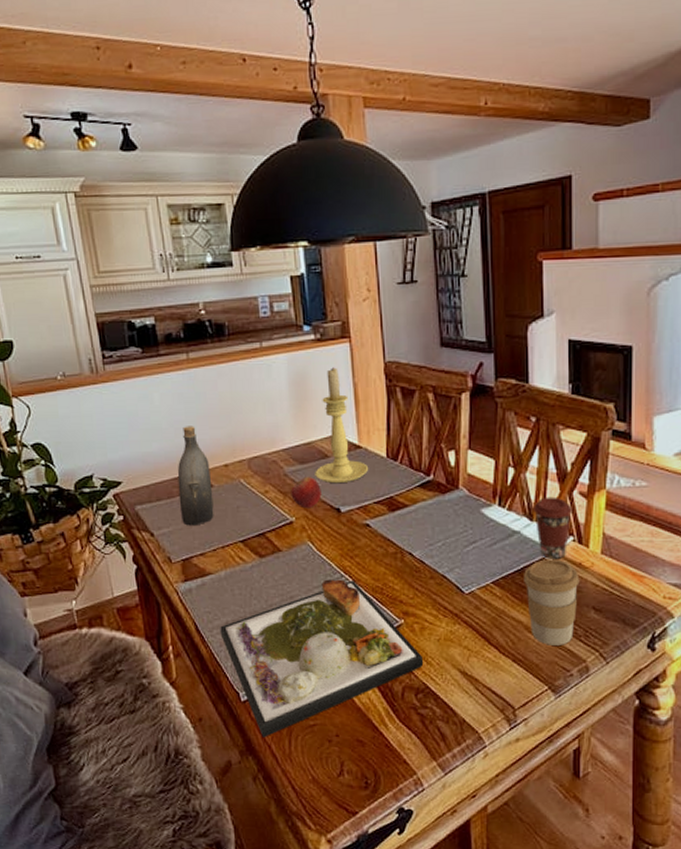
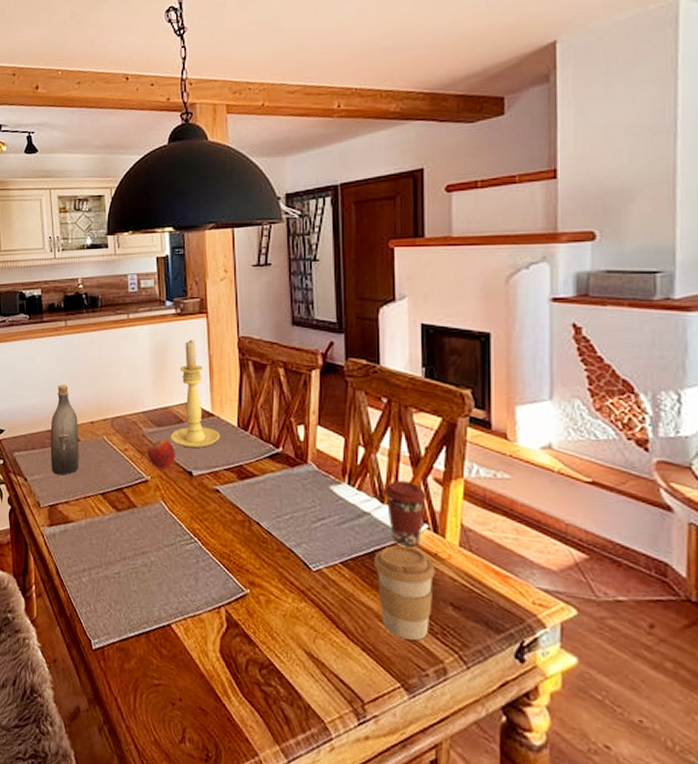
dinner plate: present [220,579,424,737] -> none [78,539,269,690]

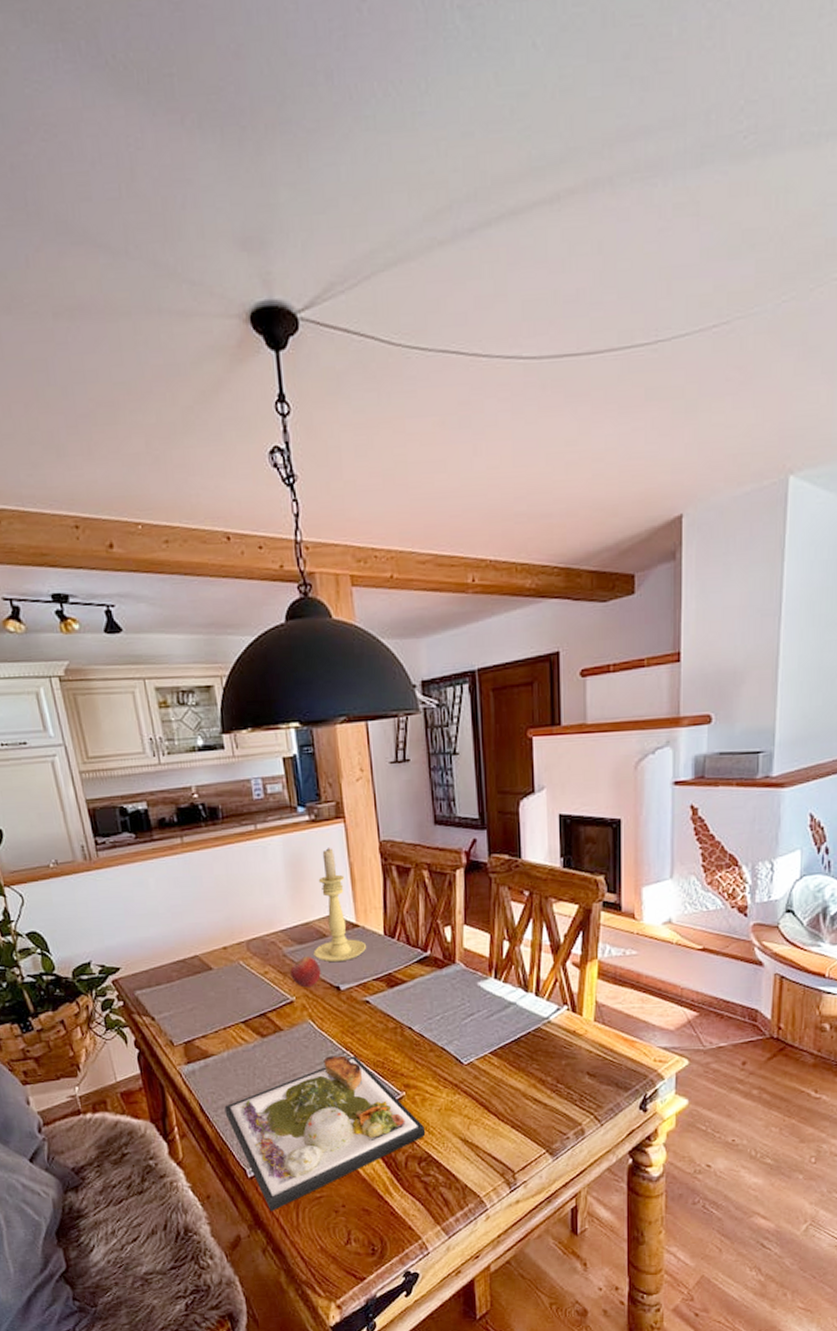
water jug: present [50,384,79,476] -> none [176,910,215,1009]
dinner plate: none [78,539,269,690] -> present [224,1055,426,1211]
coffee cup: present [374,545,435,641] -> none [520,1028,574,1111]
coffee cup: present [383,480,426,547] -> none [527,968,566,1028]

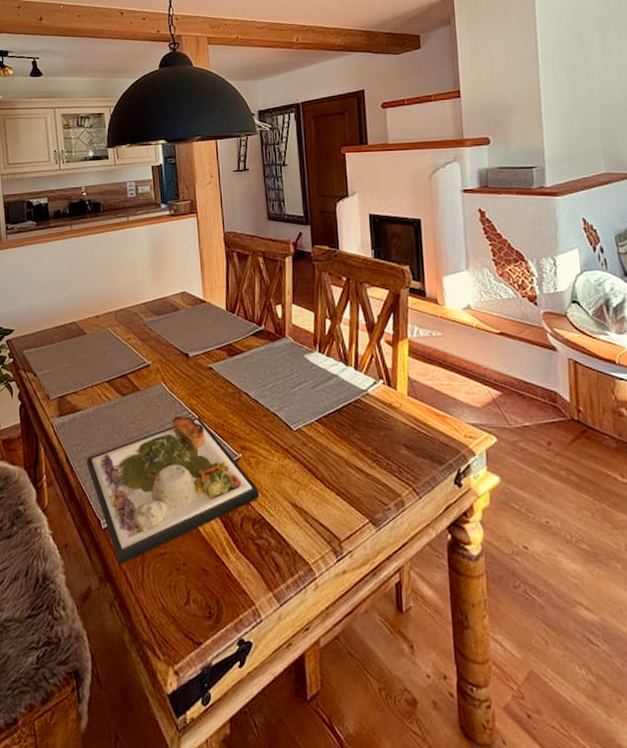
fruit: present [290,957,321,988] -> none [148,327,173,354]
candle holder: present [313,848,367,963] -> none [168,237,212,333]

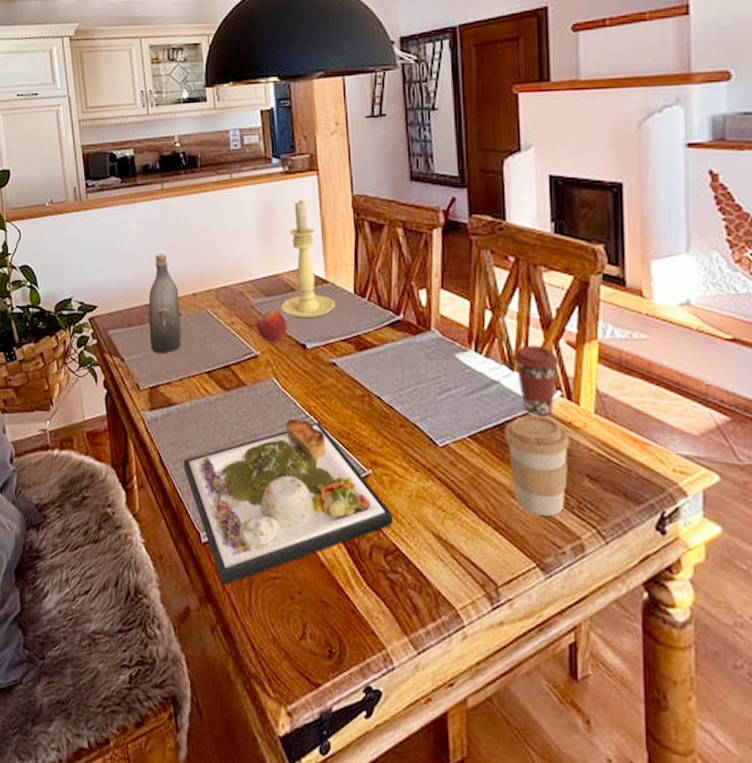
water jug: none [58,284,86,368] -> present [148,254,182,354]
fruit: none [148,327,173,354] -> present [256,310,287,343]
candle holder: none [168,237,212,333] -> present [281,200,336,319]
coffee cup: none [343,400,391,480] -> present [505,415,570,516]
coffee cup: none [347,344,381,400] -> present [513,344,559,416]

